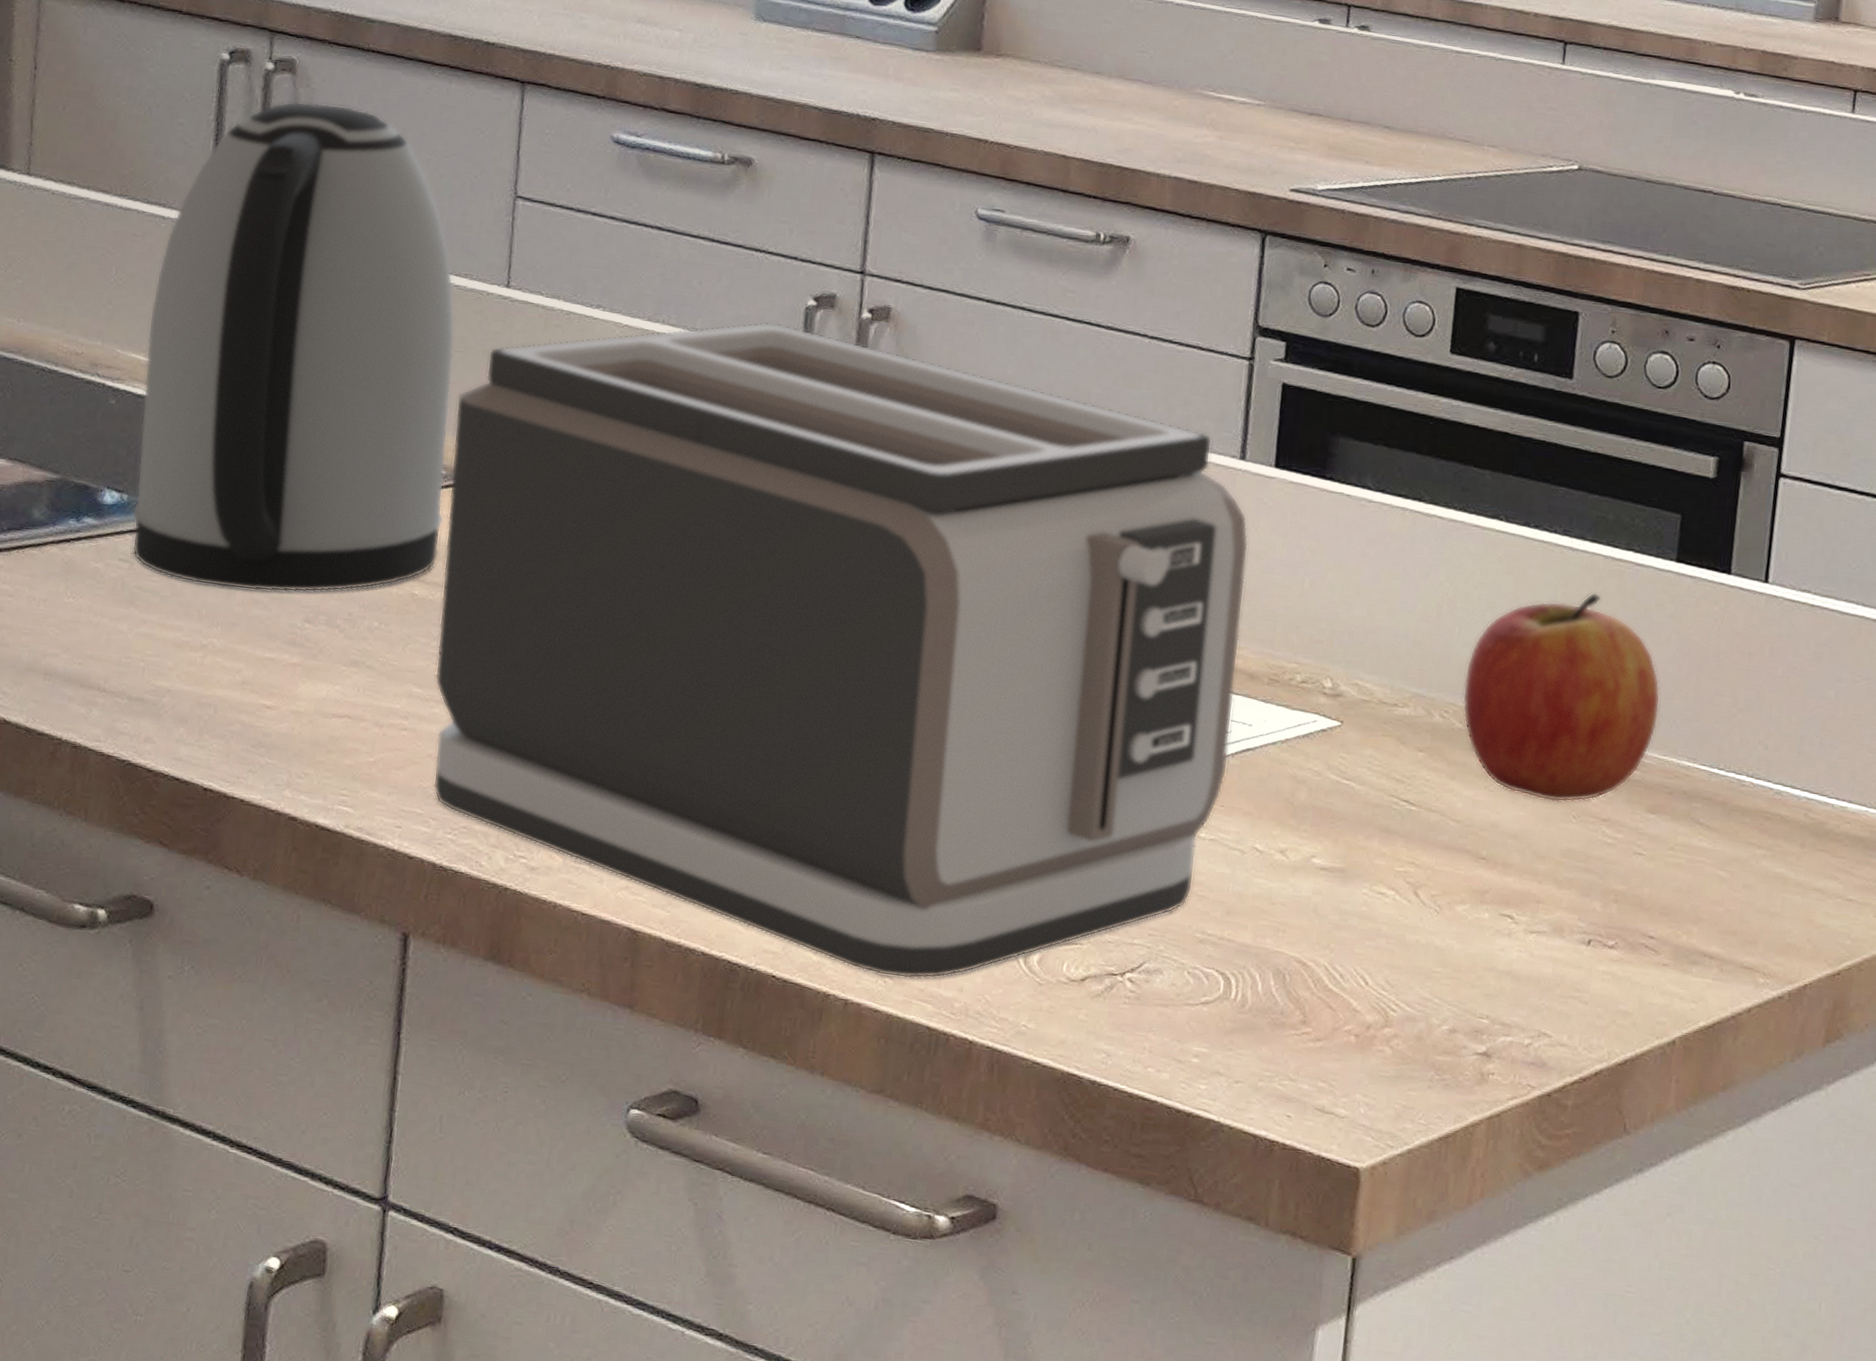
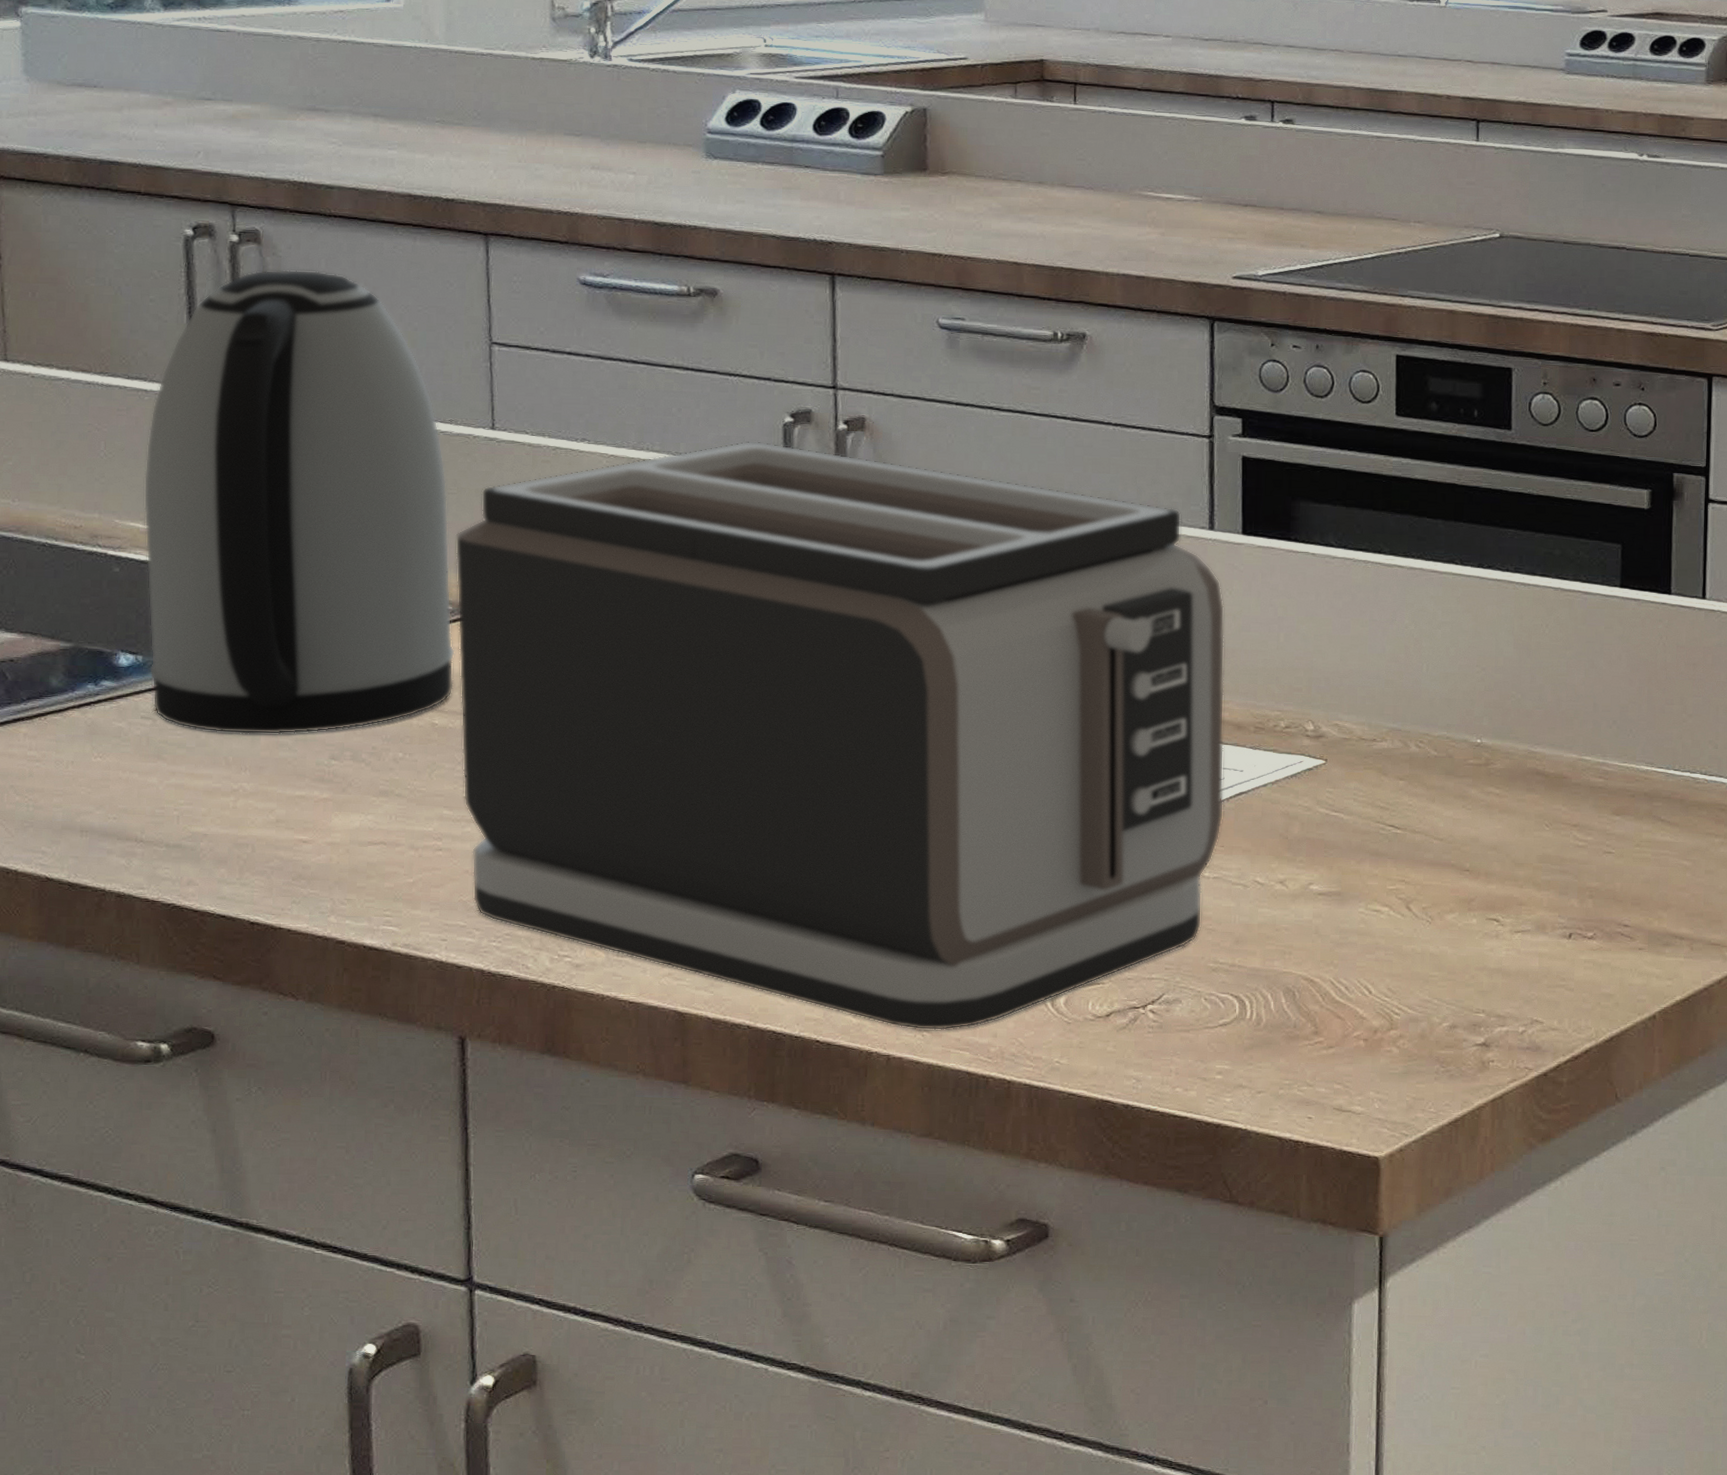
apple: present [1462,592,1661,803] -> none [1435,622,1617,814]

